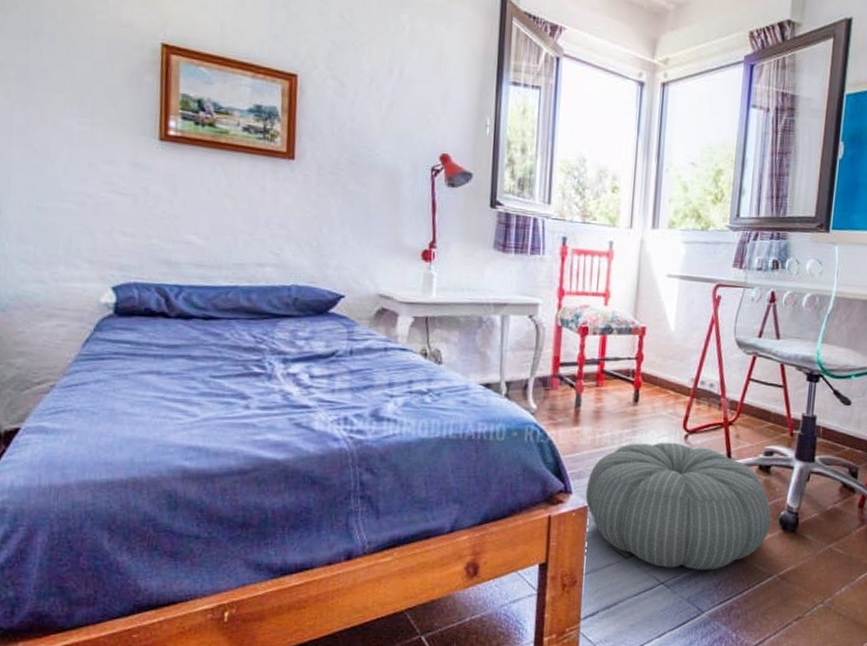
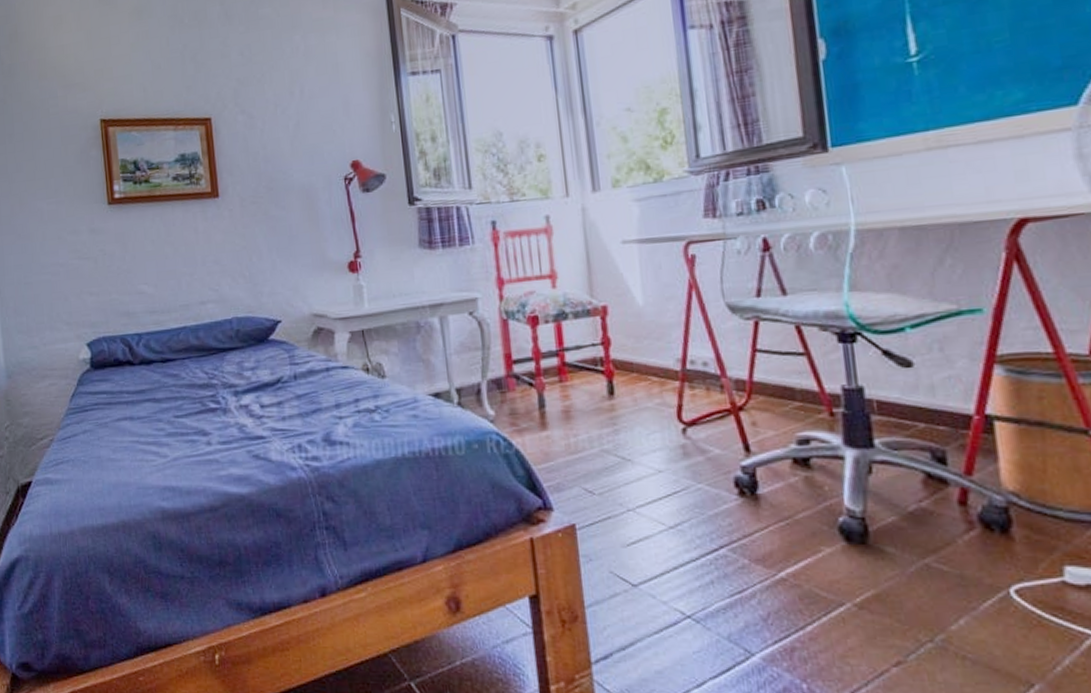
pouf: present [585,442,771,570] -> none [569,439,827,599]

